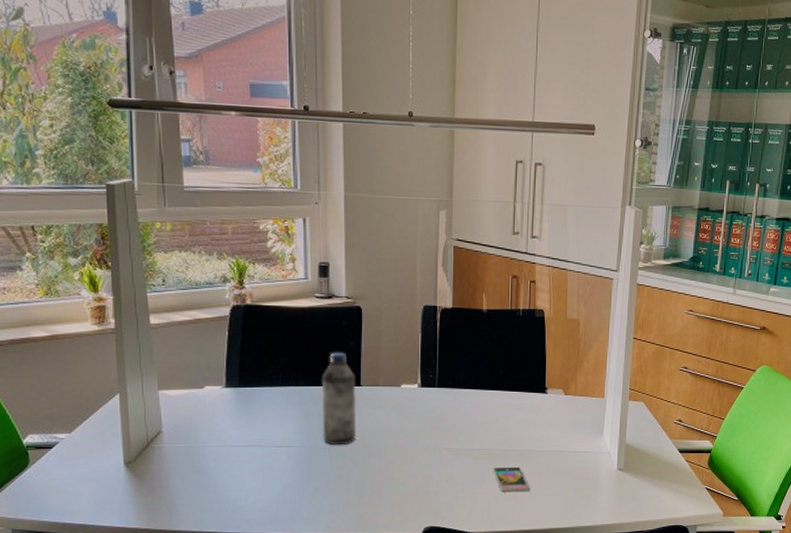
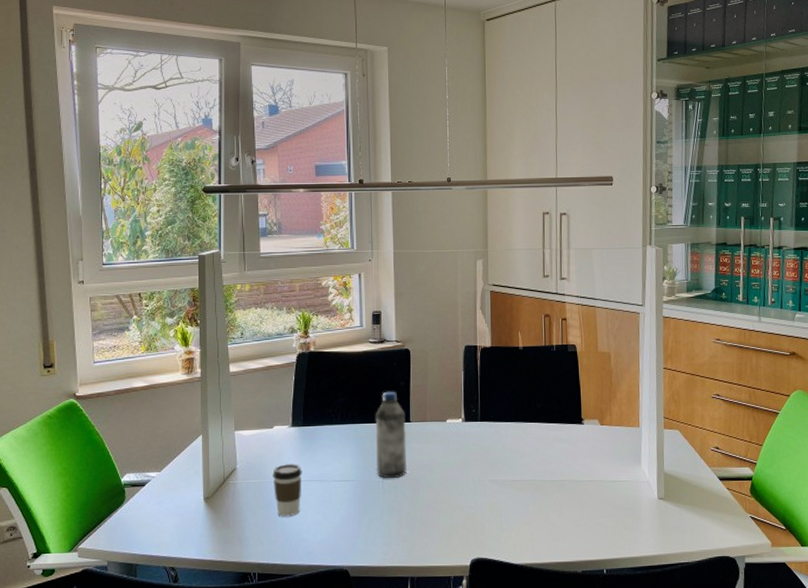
coffee cup: none [204,427,239,484] -> present [272,464,302,517]
smartphone: present [493,466,531,493] -> none [535,497,573,523]

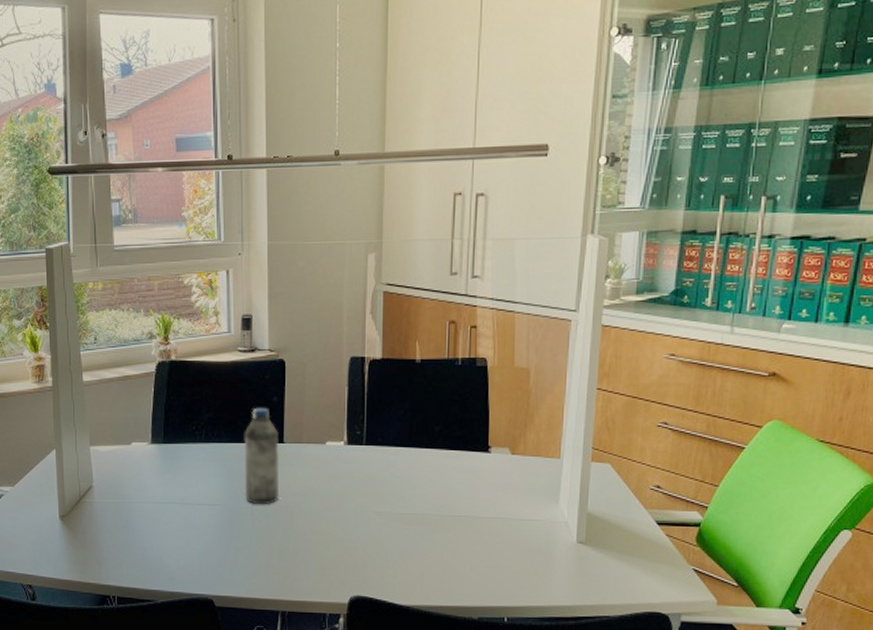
coffee cup: present [272,464,302,517] -> none [131,484,163,540]

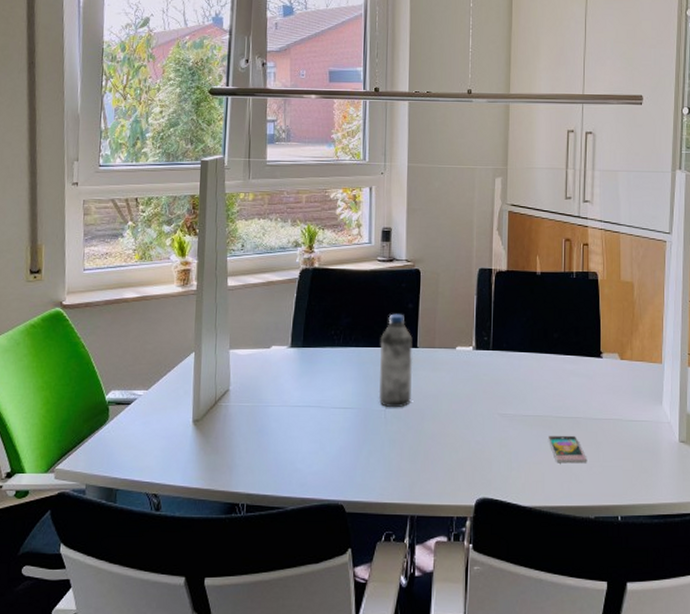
smartphone: none [427,534,471,564] -> present [547,435,587,464]

